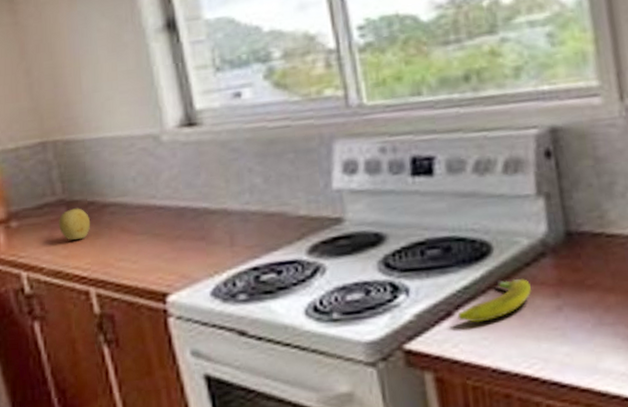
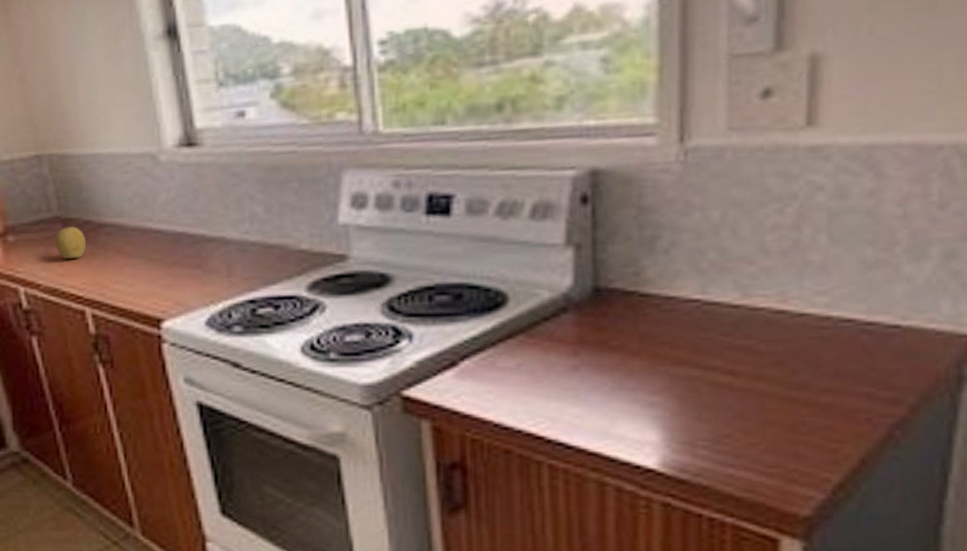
banana: present [457,278,531,323] -> none [462,333,546,375]

